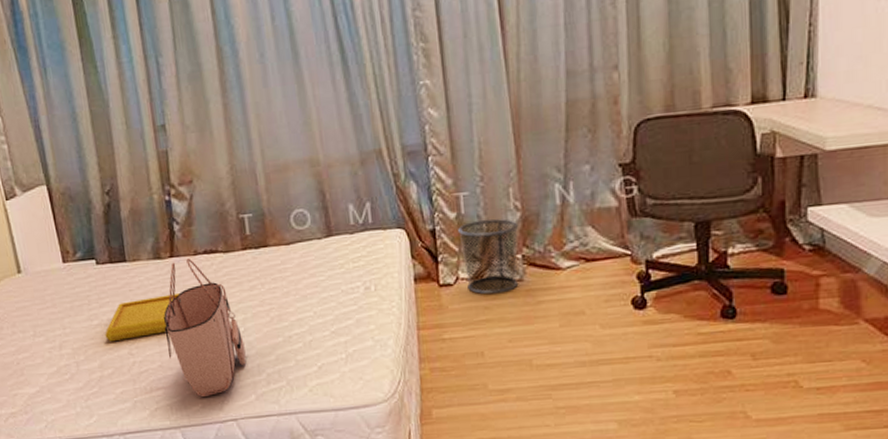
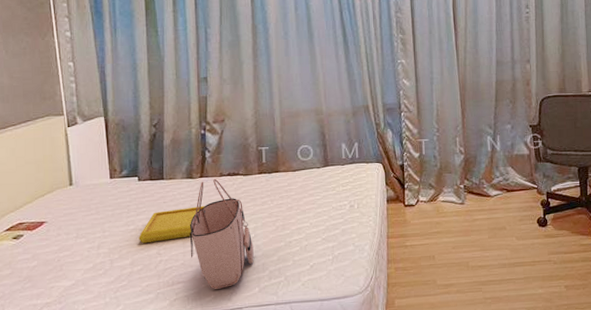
waste bin: present [458,219,519,295] -> none [420,159,462,213]

